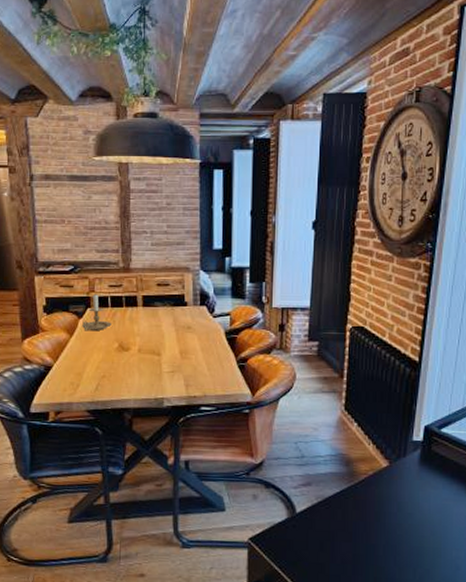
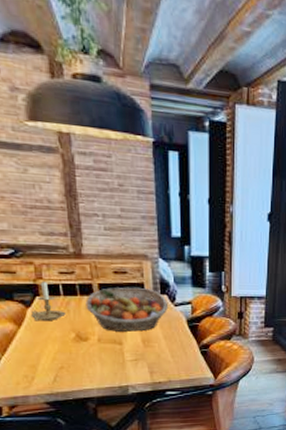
fruit basket: none [130,298,208,343] -> present [85,287,169,332]

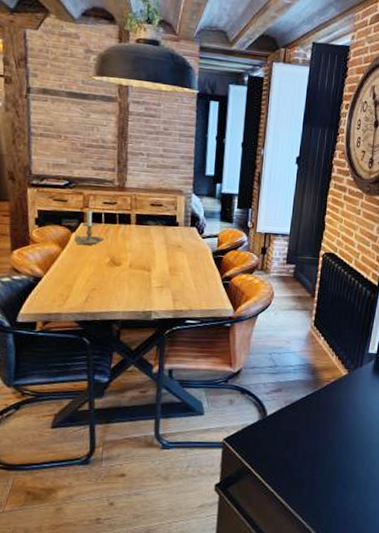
fruit basket: present [85,287,169,332] -> none [122,218,197,260]

